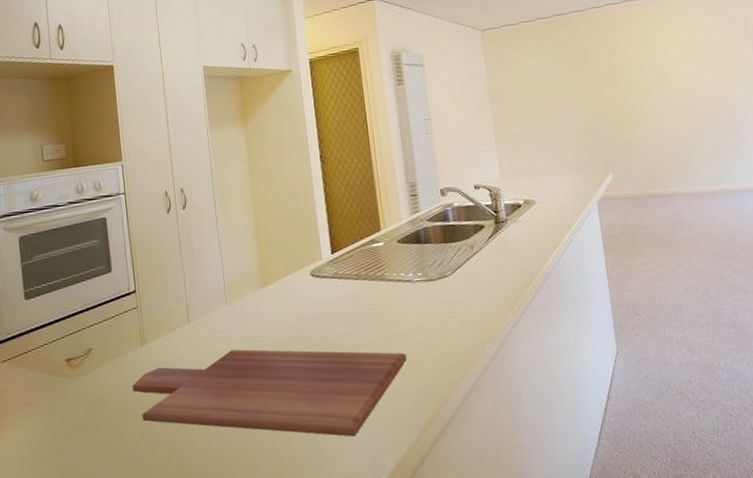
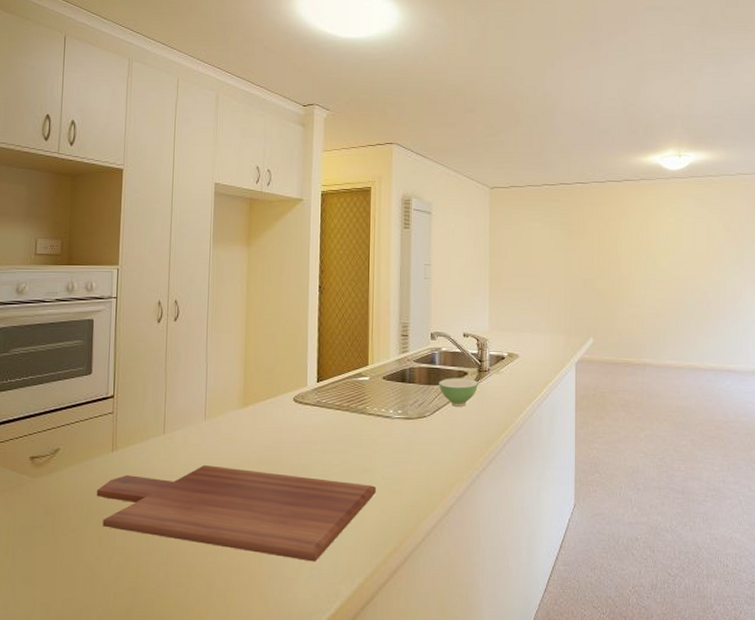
bowl: none [455,231,498,262] -> present [438,378,479,406]

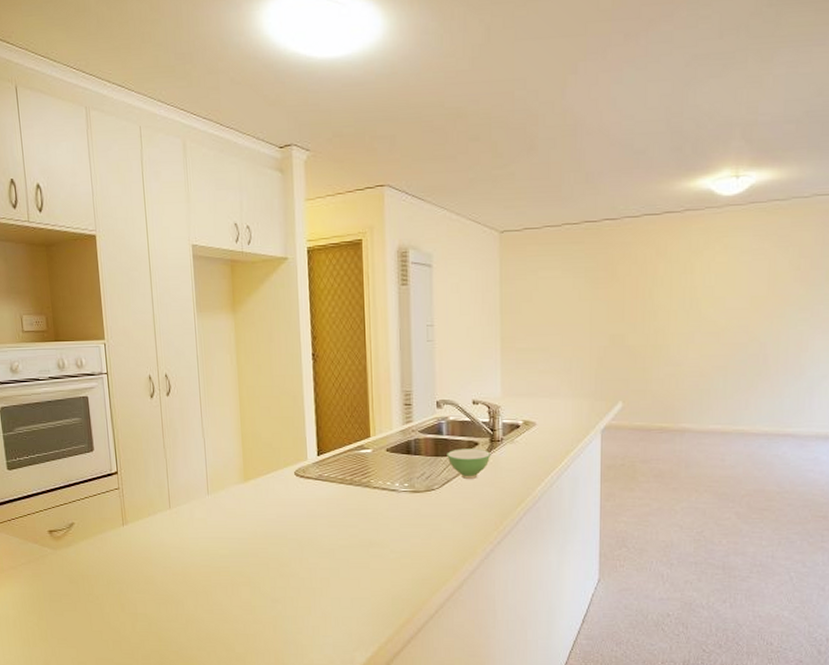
cutting board: present [96,465,376,562] -> none [113,539,385,631]

